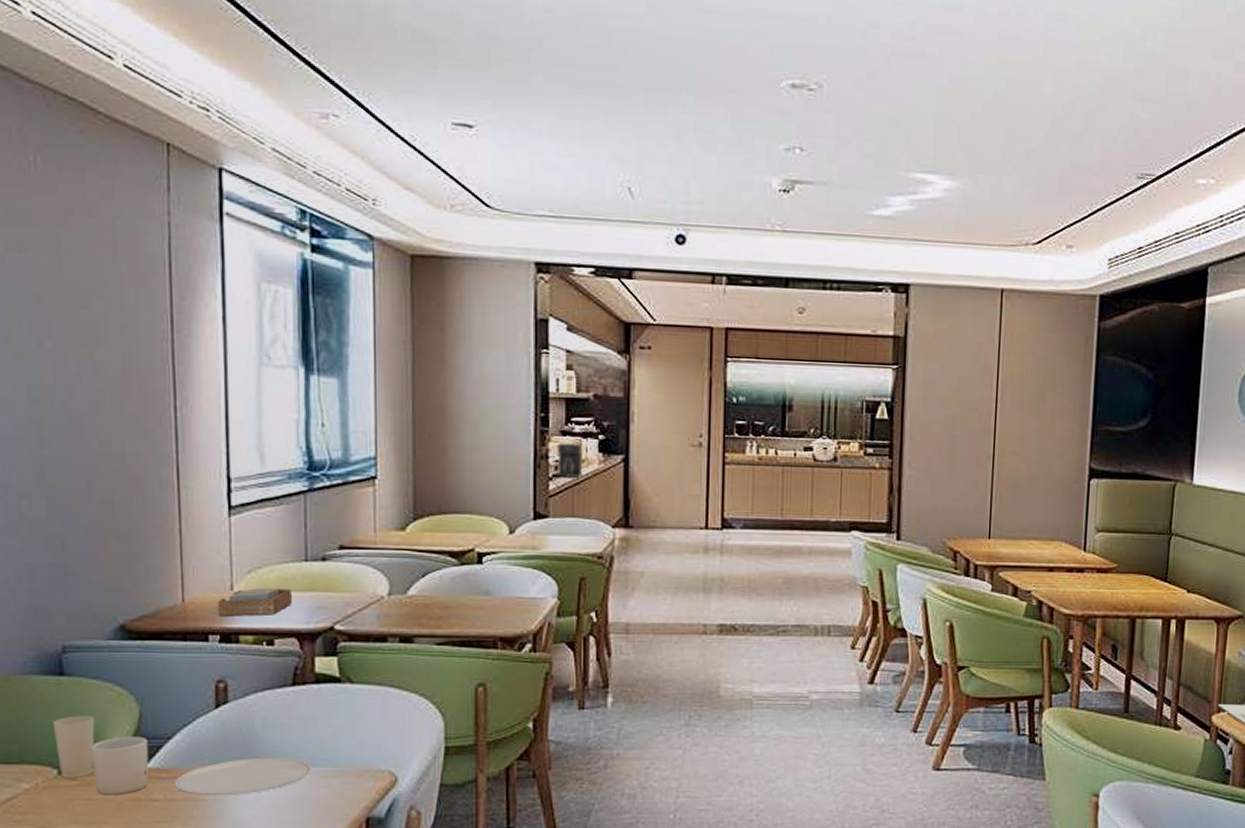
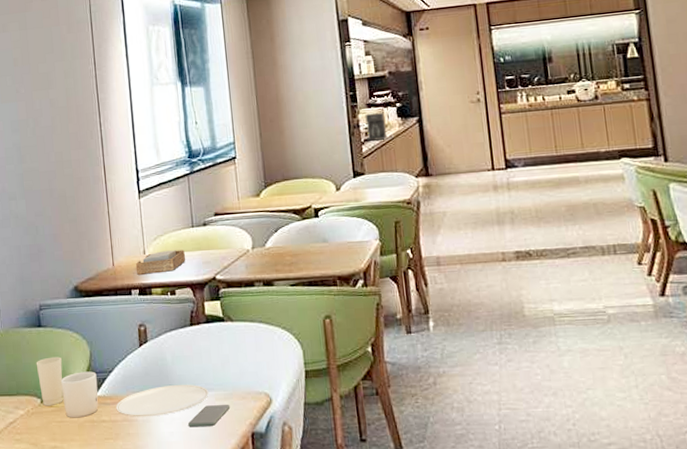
smartphone: none [279,782,340,809] -> present [188,404,231,426]

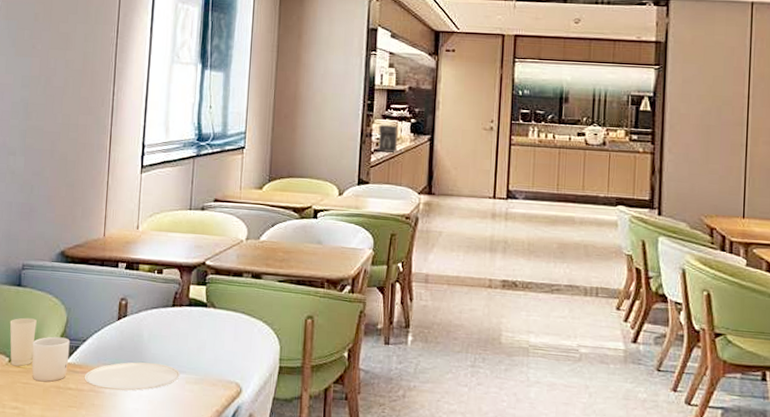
napkin holder: present [135,250,186,275] -> none [126,228,179,250]
smartphone: present [188,404,231,426] -> none [155,387,200,408]

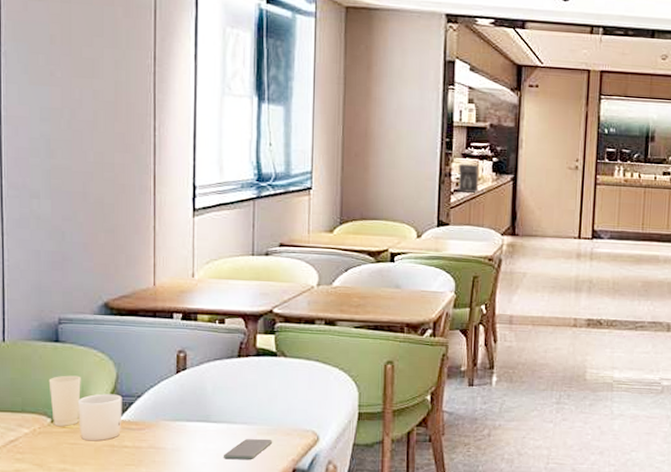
plate: present [84,362,180,391] -> none [142,415,251,446]
smartphone: none [155,387,200,408] -> present [224,438,273,459]

